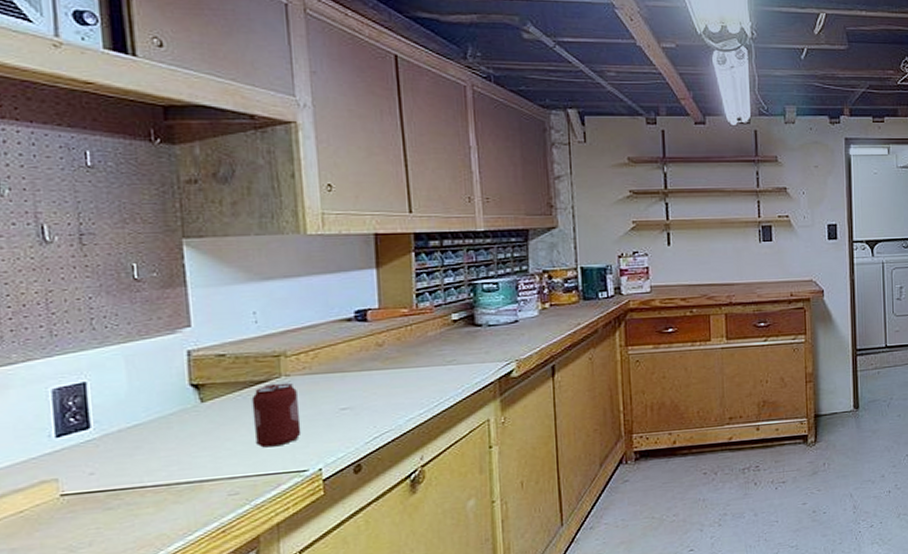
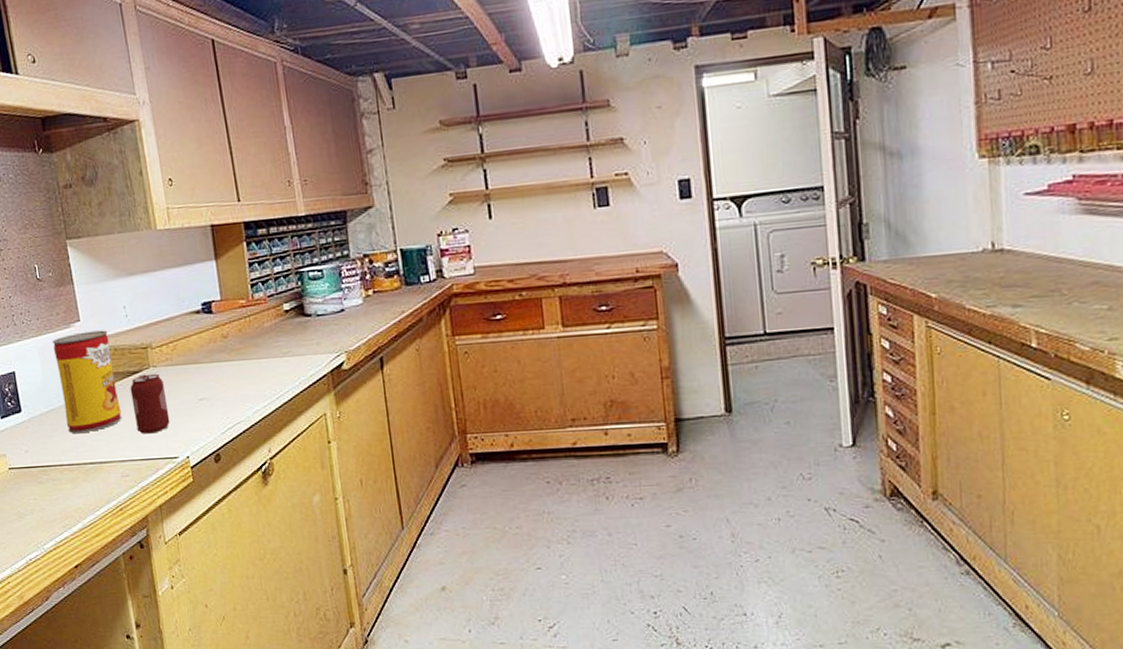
drink can: none [146,336,237,451] -> present [52,330,122,434]

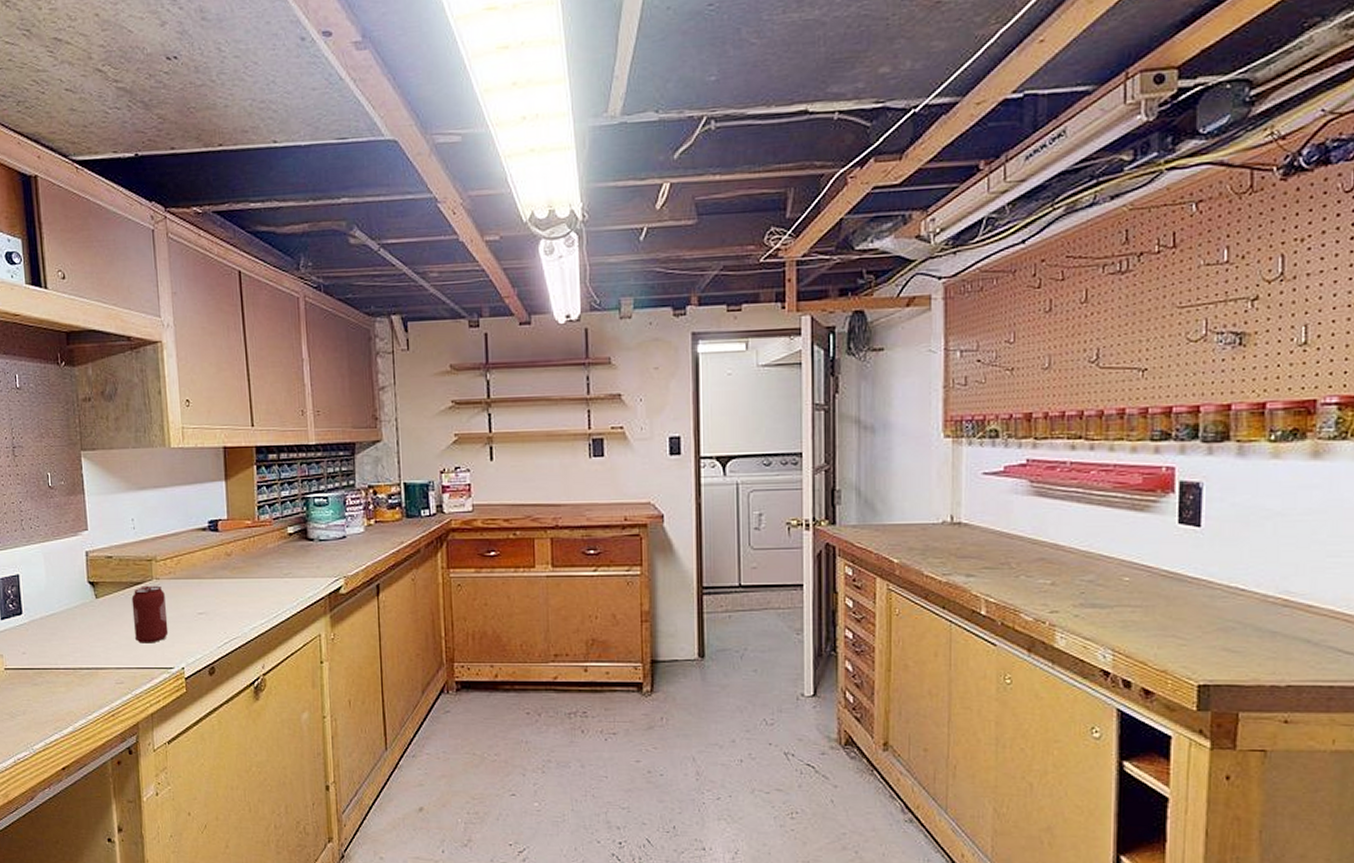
drink can: present [52,330,122,434] -> none [58,540,122,639]

